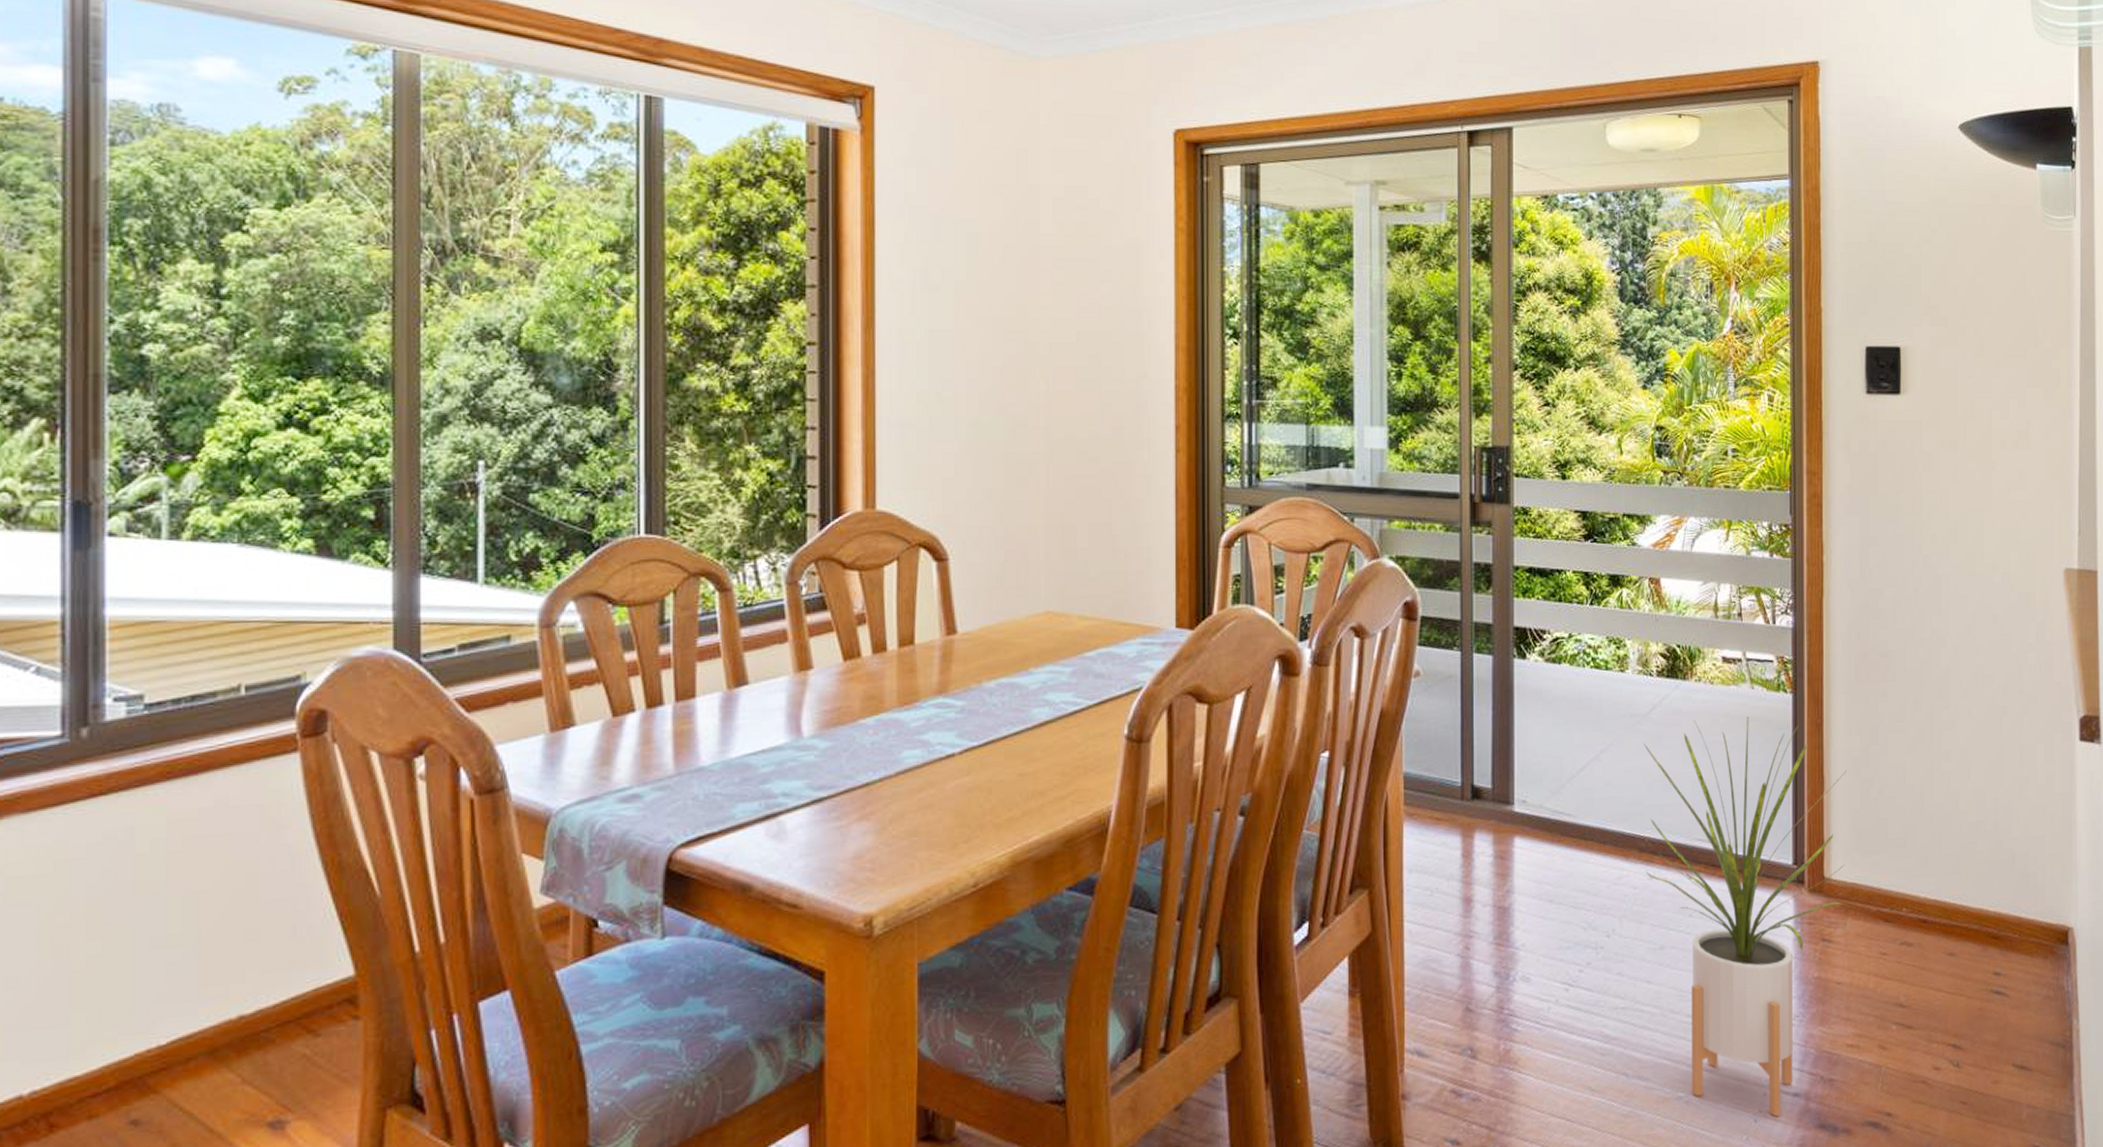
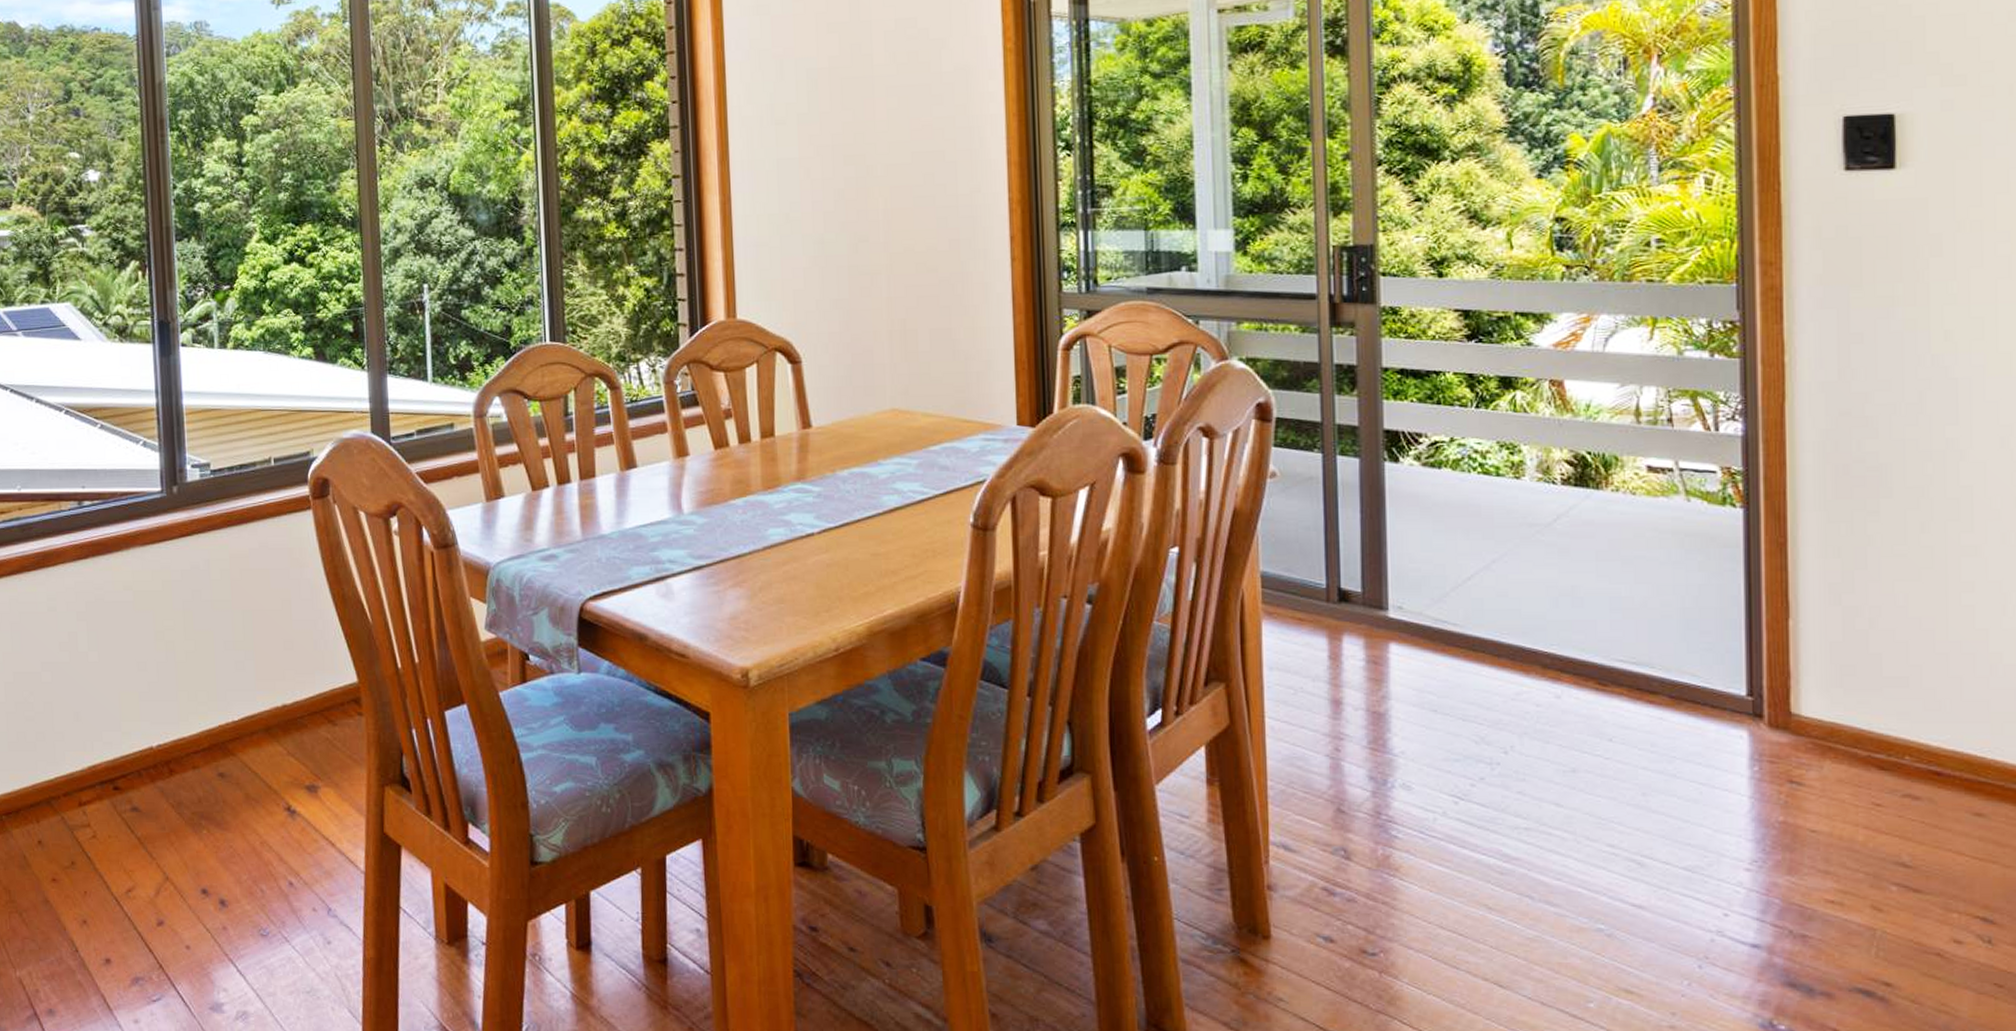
house plant: present [1644,717,1854,1117] -> none [1546,531,1835,966]

